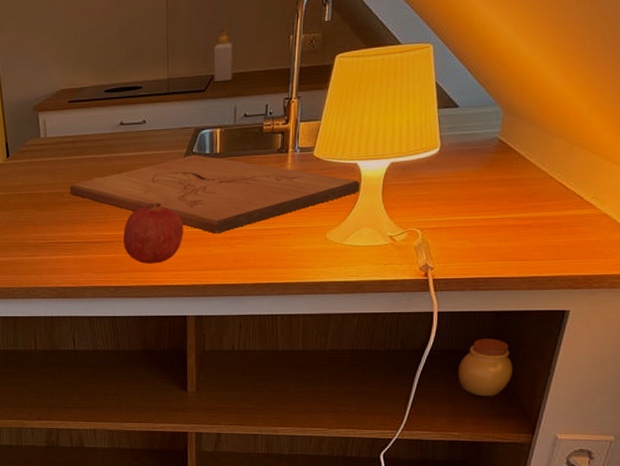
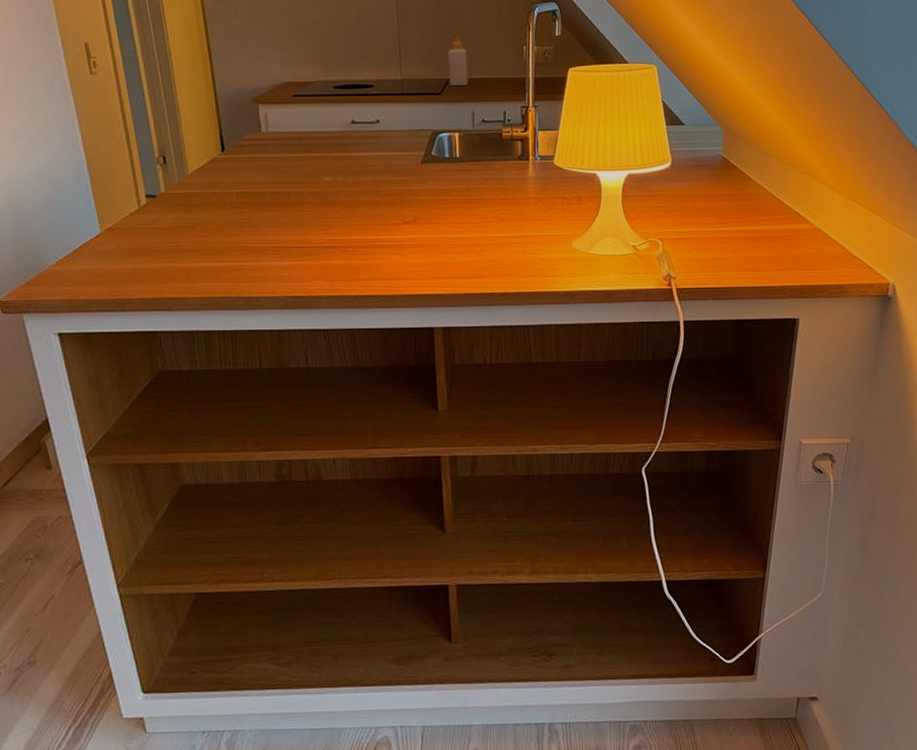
cutting board: present [70,154,360,234] -> none [297,157,601,240]
fruit: present [123,202,184,264] -> none [360,206,426,271]
jar: present [457,339,513,398] -> none [707,347,757,406]

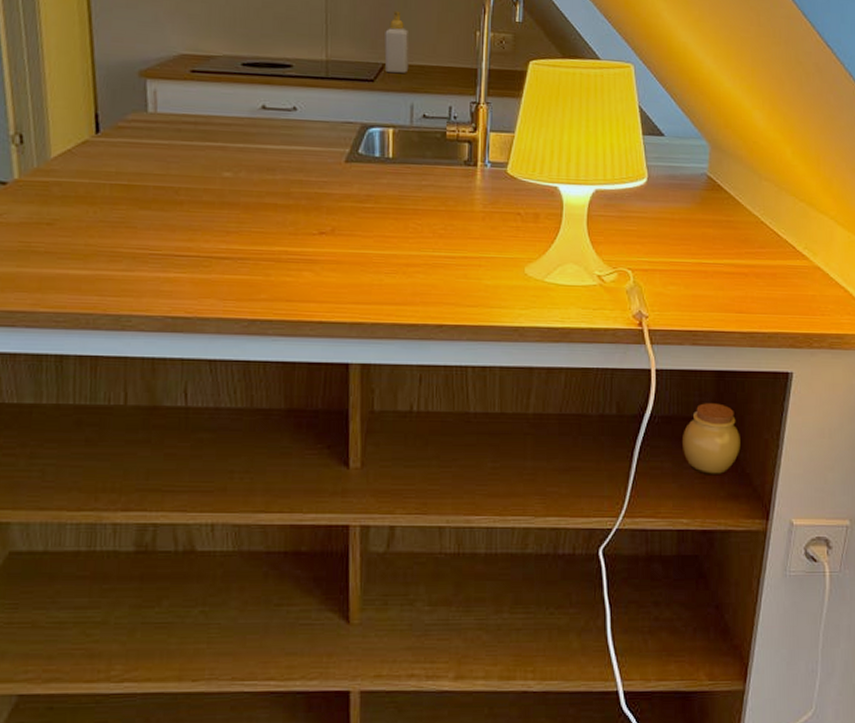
jar: none [707,347,757,406] -> present [681,403,741,475]

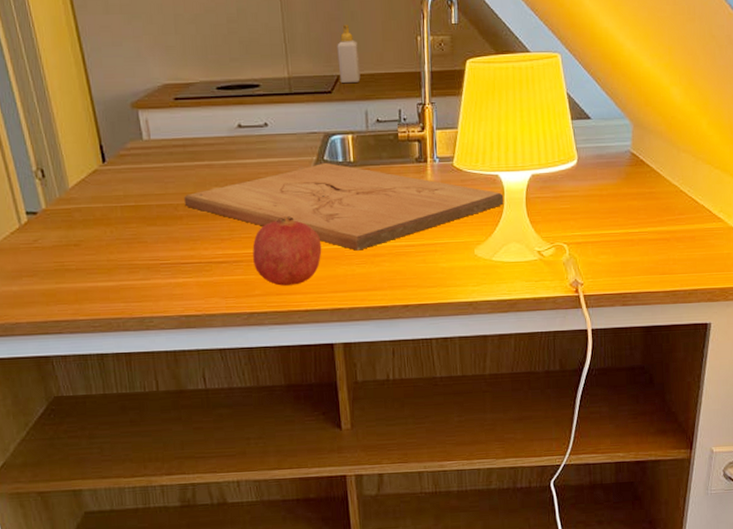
cutting board: none [188,156,562,258] -> present [184,162,504,251]
fruit: none [262,212,346,292] -> present [252,216,322,286]
jar: present [681,403,741,475] -> none [616,354,667,416]

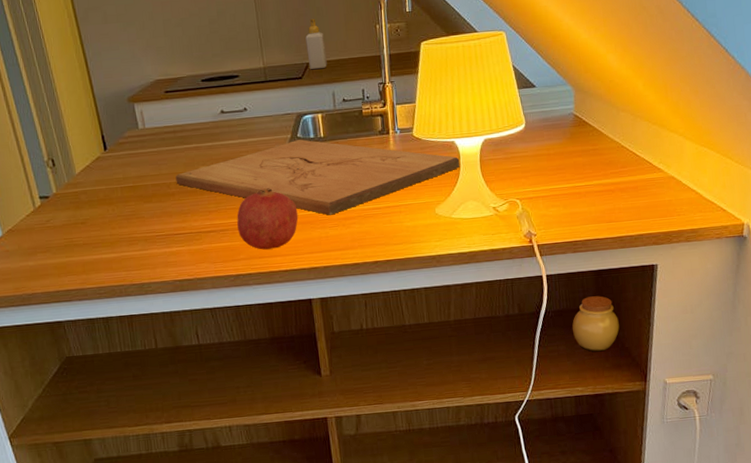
jar: none [616,354,667,416] -> present [571,296,620,352]

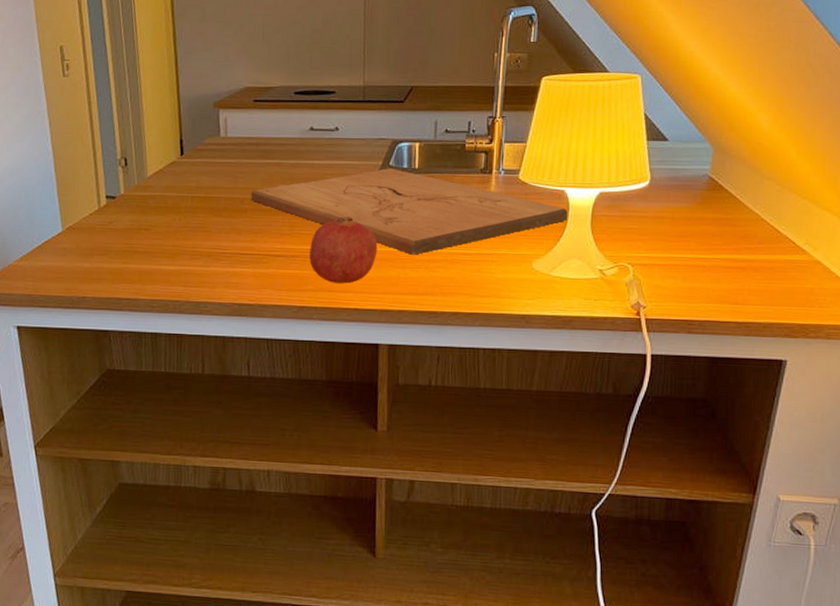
soap bottle: present [305,18,327,70] -> none [413,39,435,95]
jar: present [571,296,620,352] -> none [673,386,731,452]

